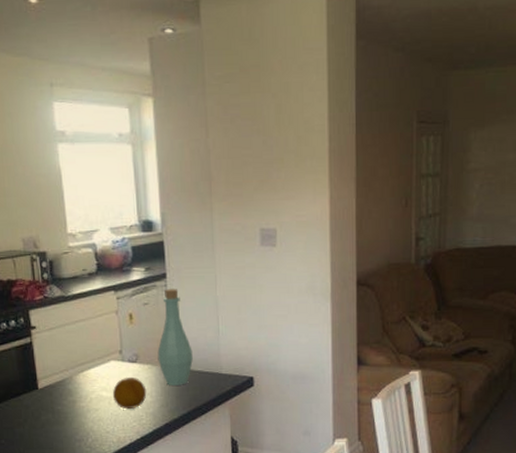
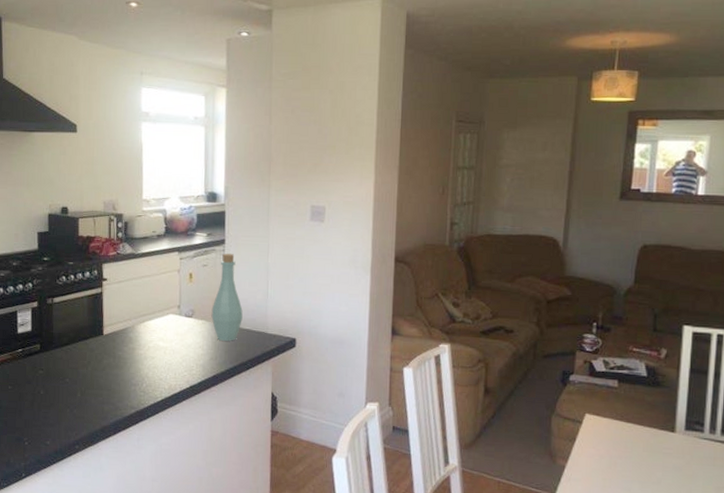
fruit: present [112,377,147,409] -> none [168,329,199,359]

